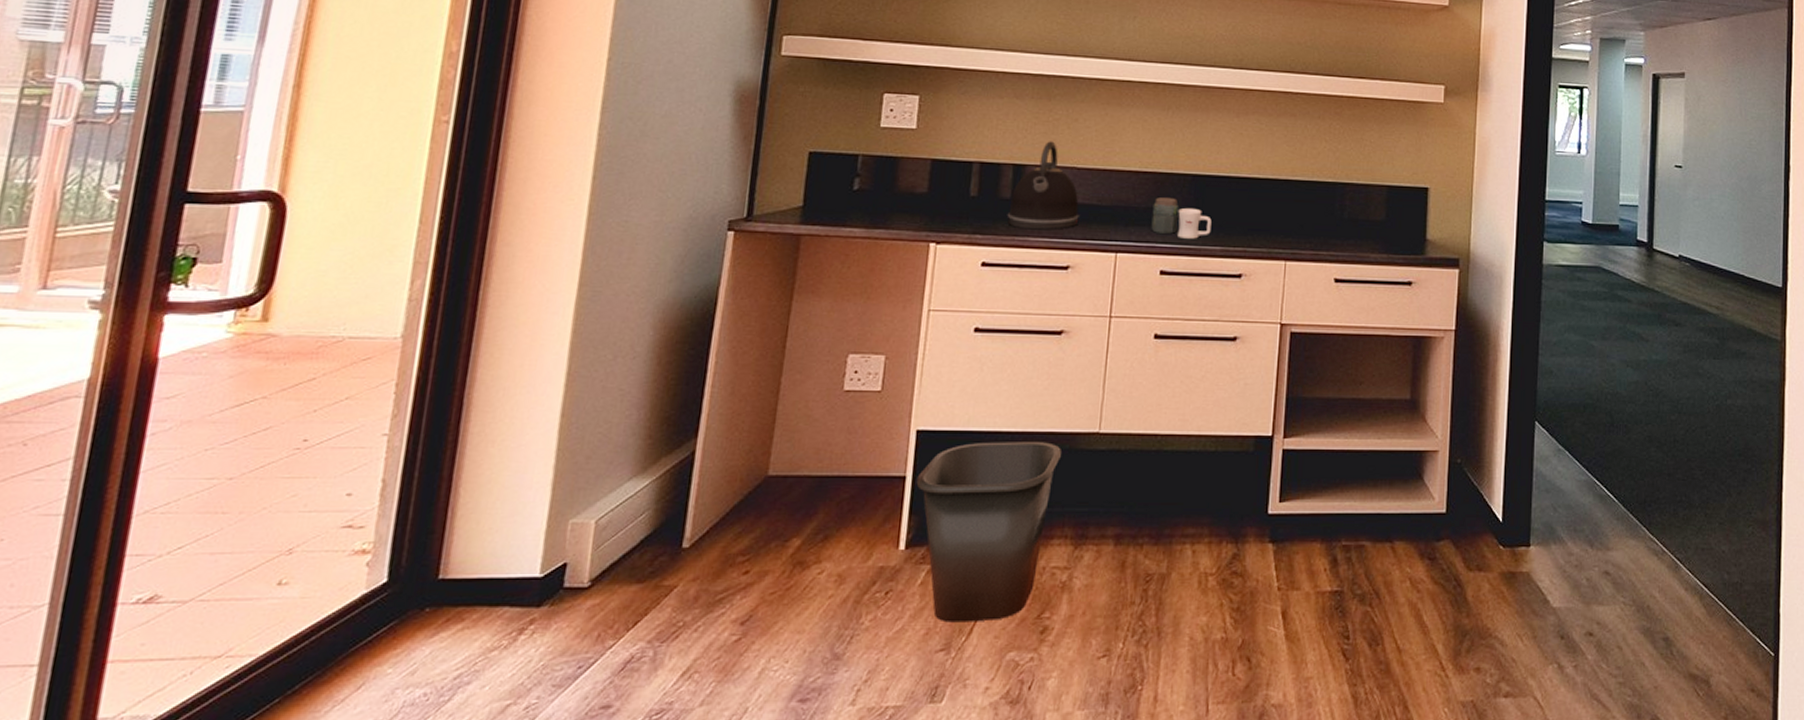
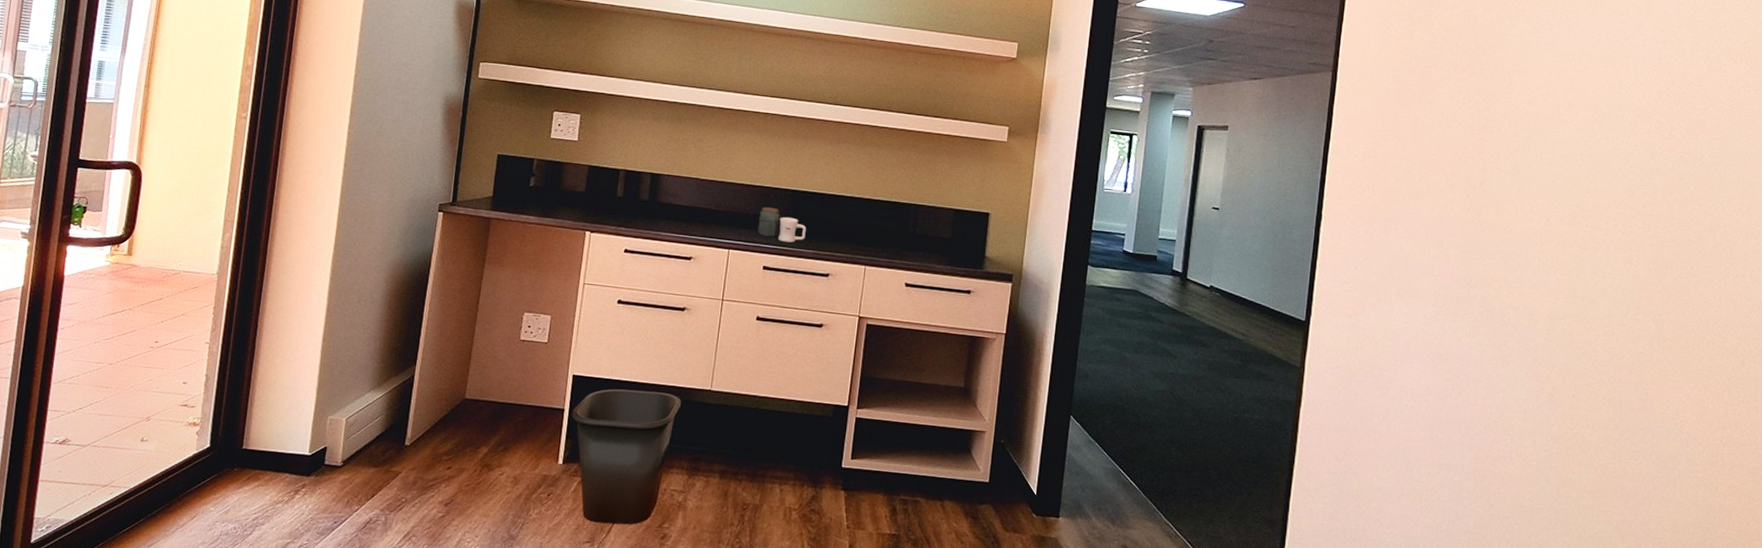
kettle: present [1007,141,1079,231] -> none [645,156,701,228]

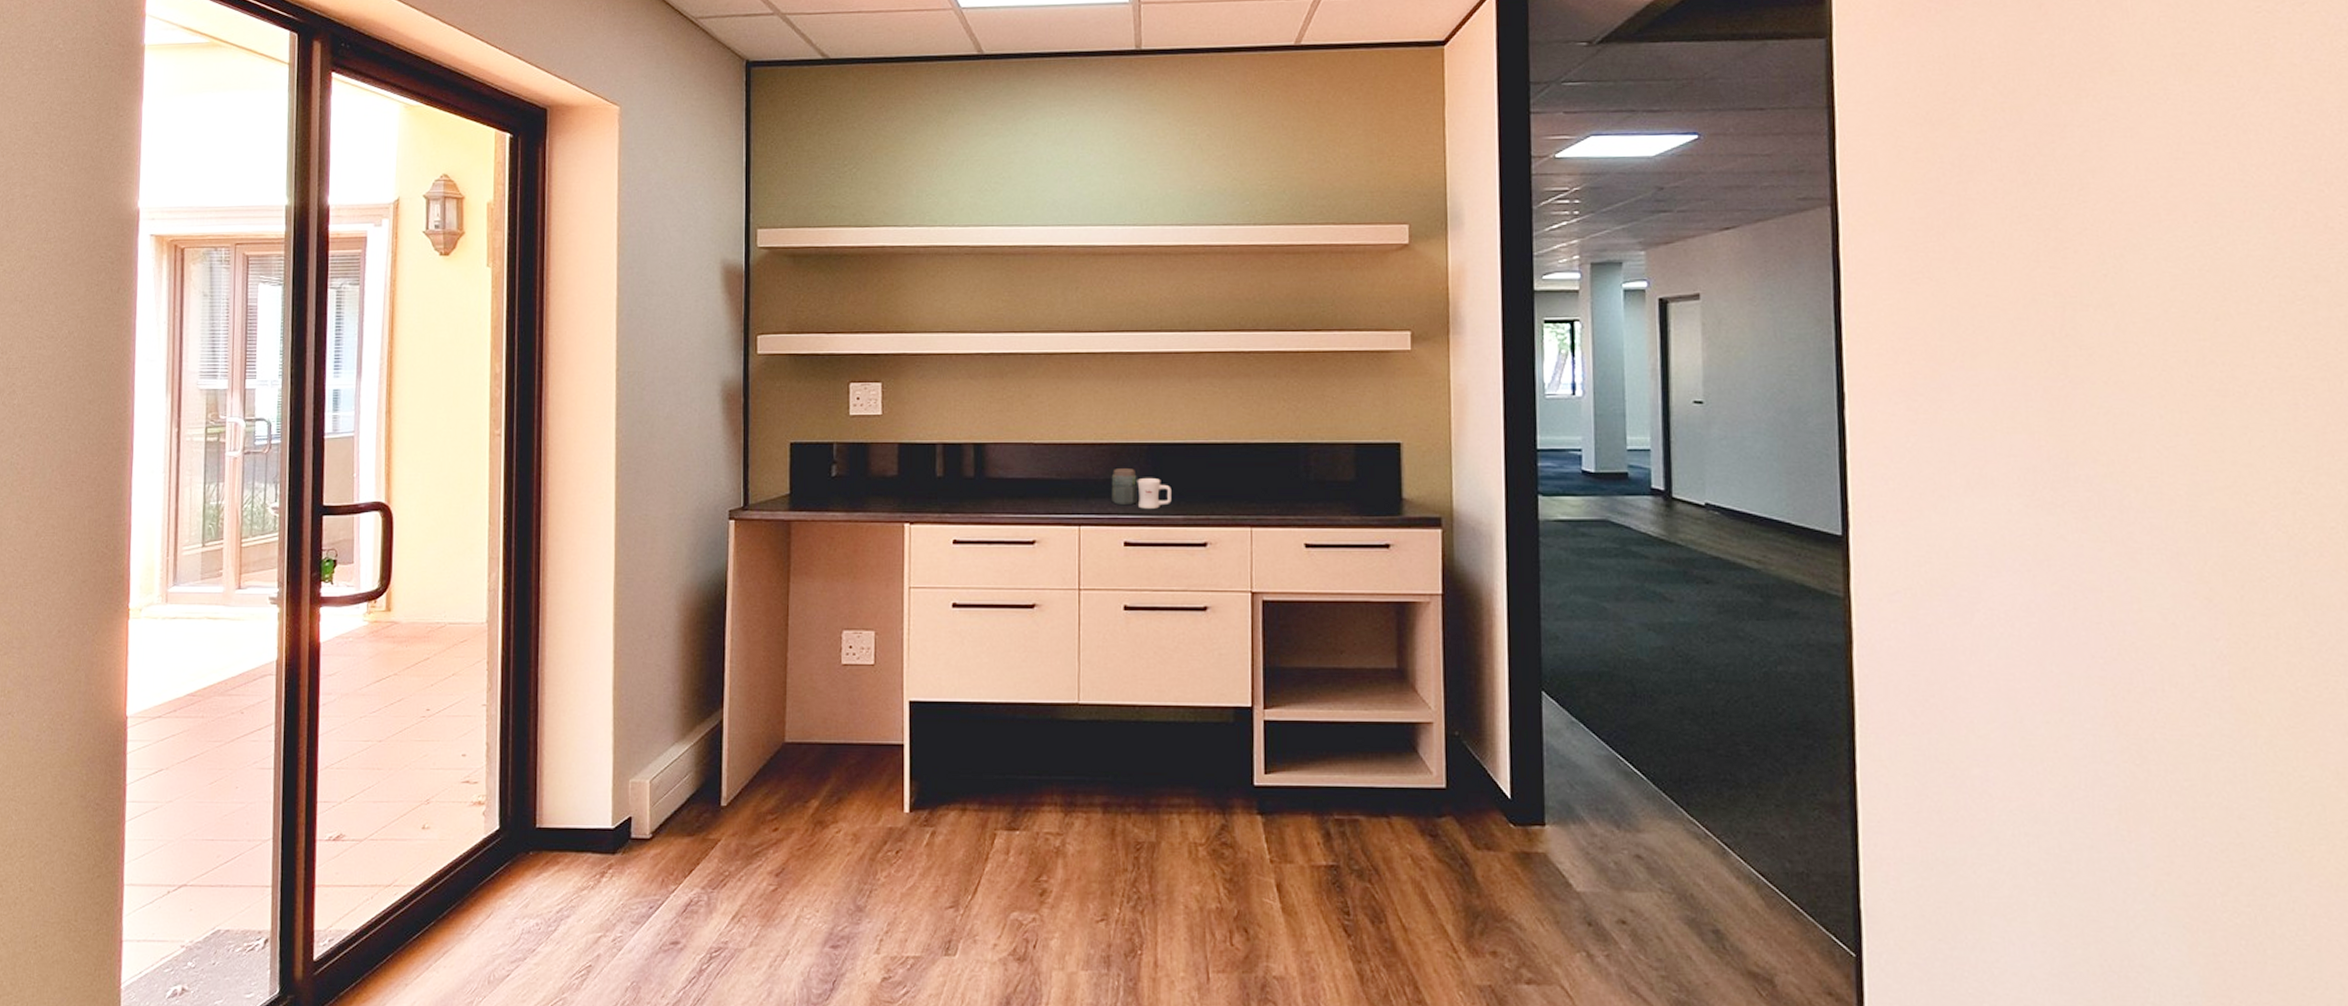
waste bin: present [571,388,681,525] -> none [913,712,1044,882]

